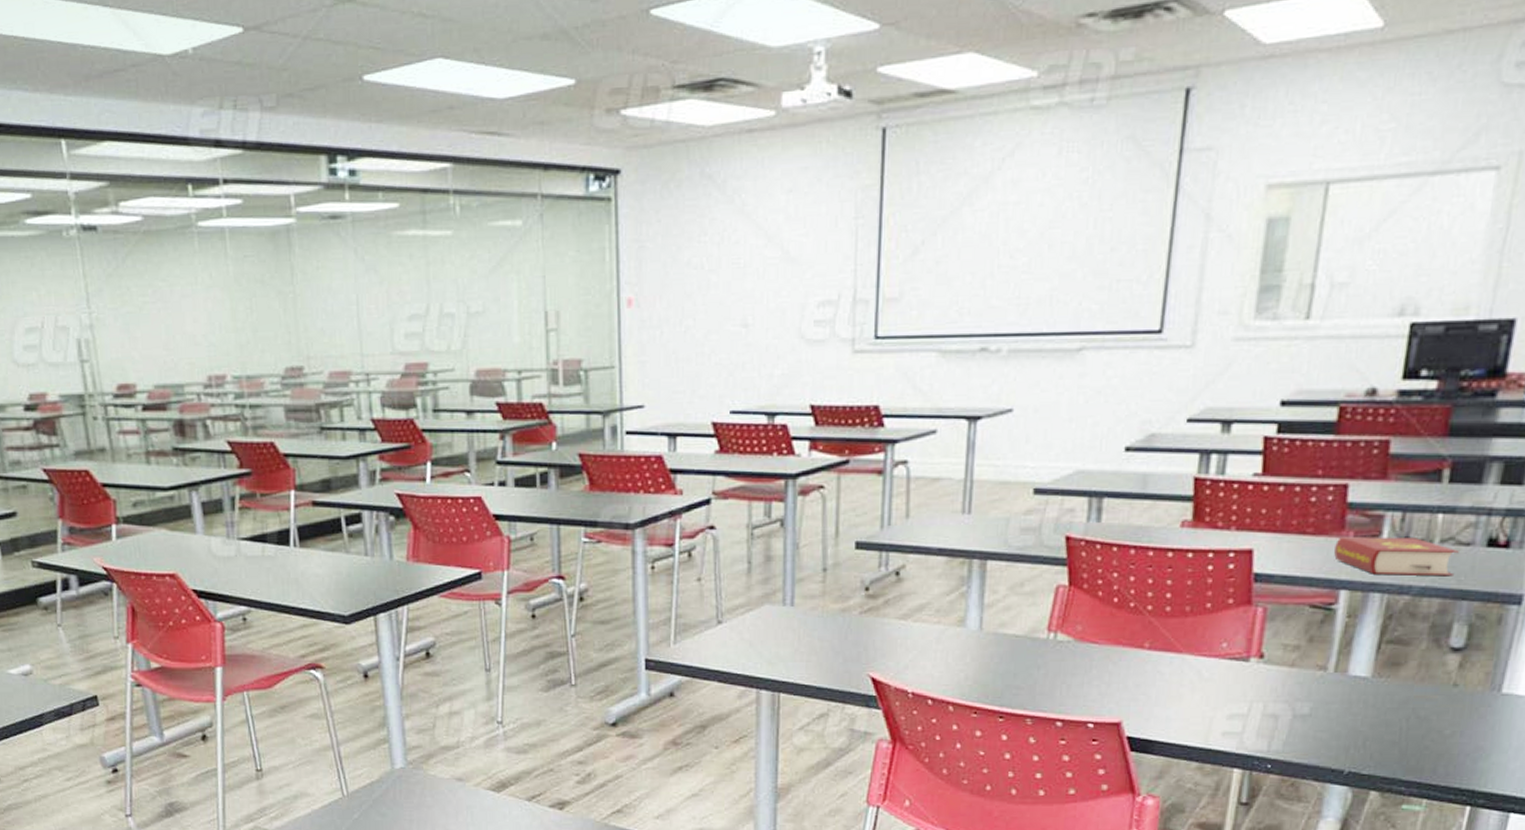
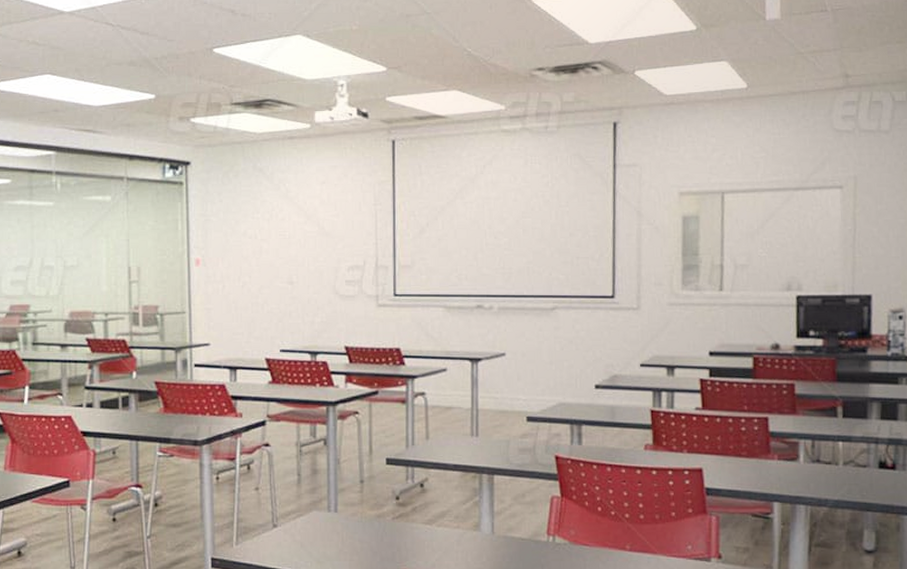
book: present [1334,536,1459,577] -> none [765,458,859,492]

